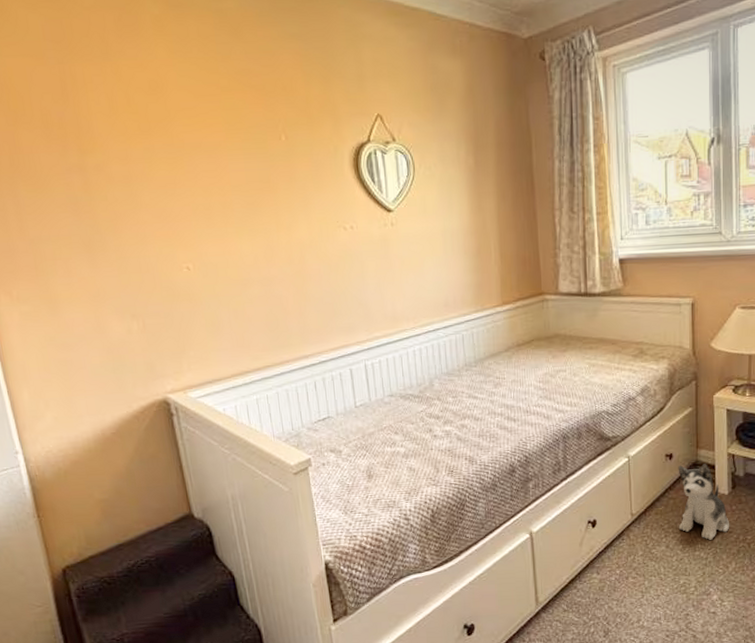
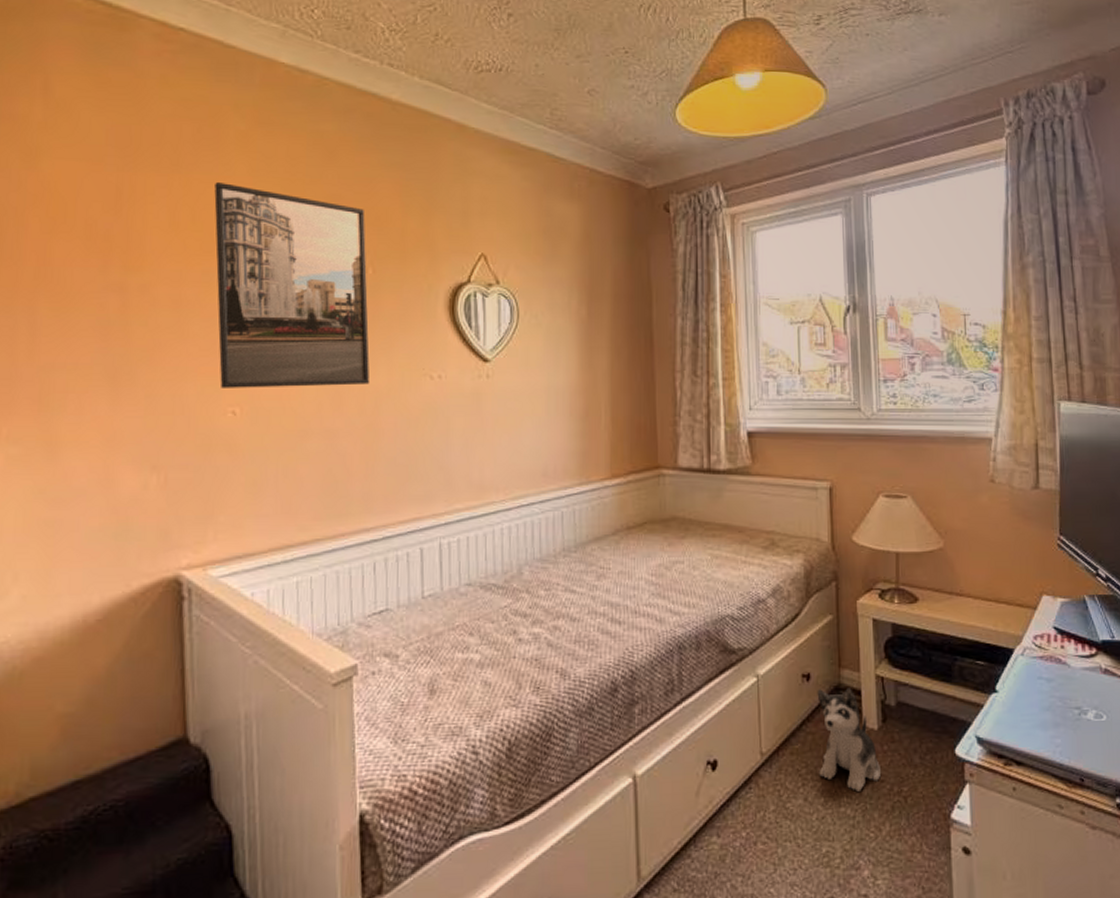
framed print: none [141,65,295,248] -> present [214,181,370,388]

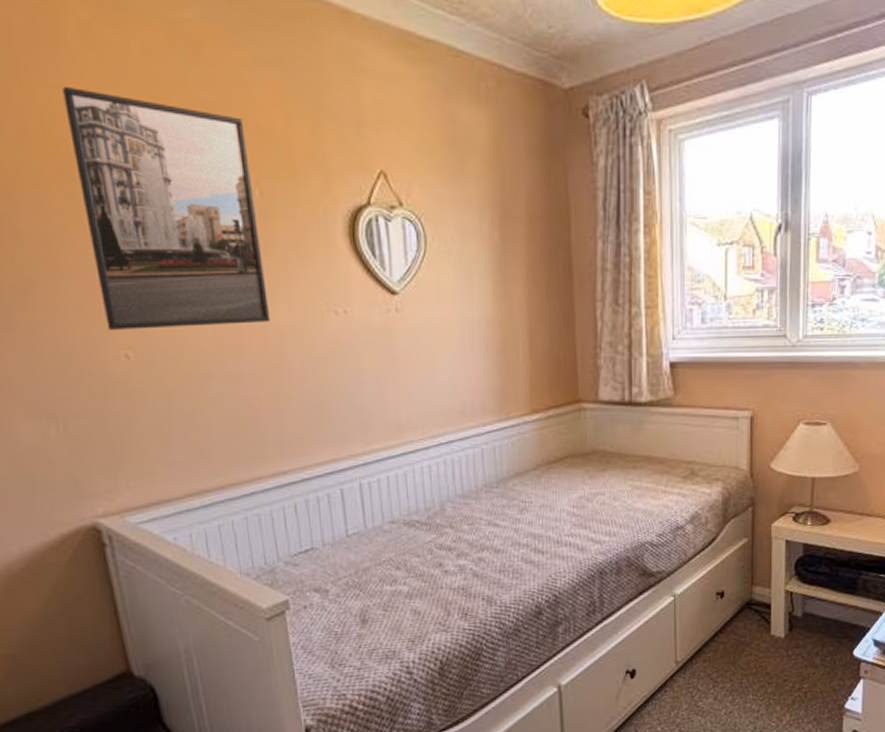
plush toy: present [817,688,881,792] -> none [728,603,784,690]

